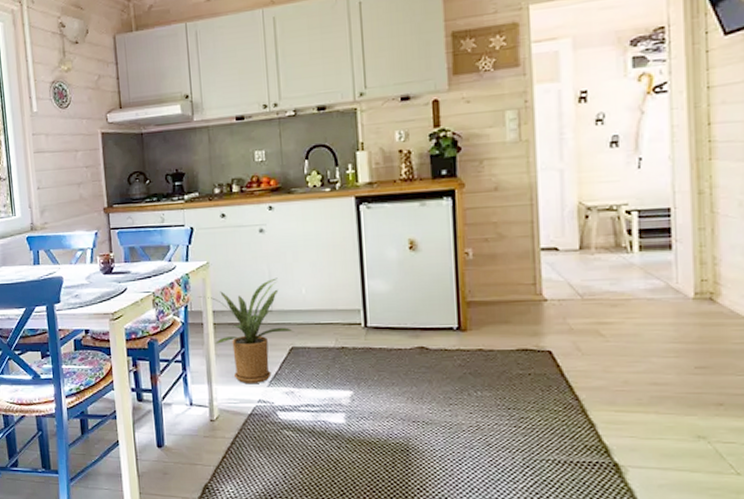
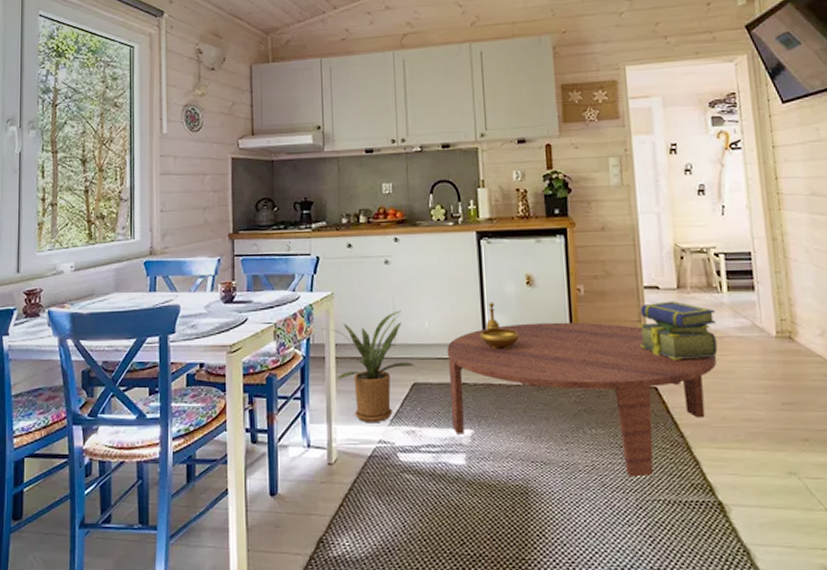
coffee table: none [325,286,620,438] -> present [447,322,716,478]
decorative bowl: none [359,267,401,314] -> present [480,302,520,349]
stack of books: none [533,262,624,324] -> present [639,301,718,360]

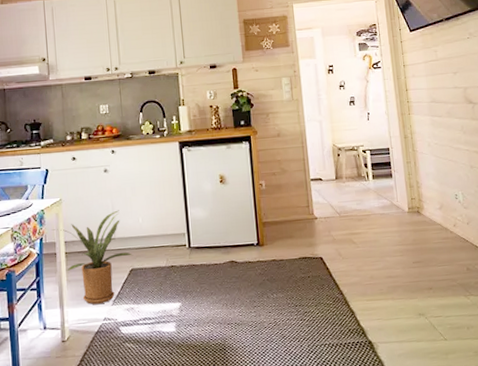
coffee table: present [447,322,716,478] -> none [157,210,365,329]
decorative bowl: present [480,302,520,349] -> none [184,198,216,237]
stack of books: present [639,301,718,360] -> none [307,189,367,235]

